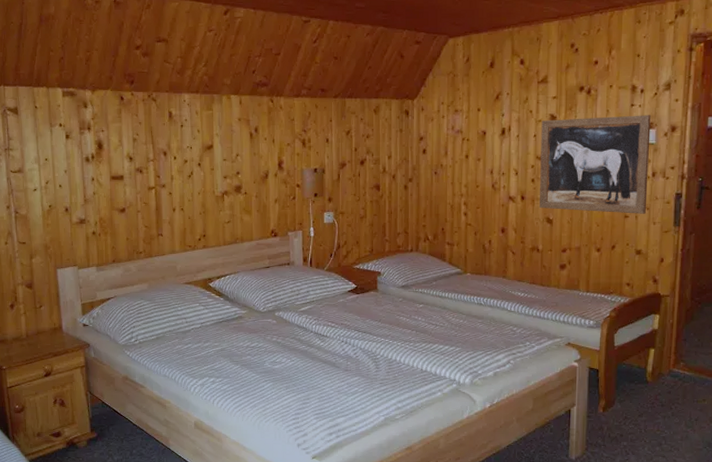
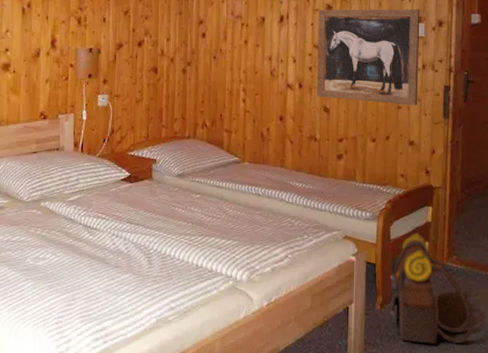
backpack: none [614,340,700,446] -> present [390,233,474,344]

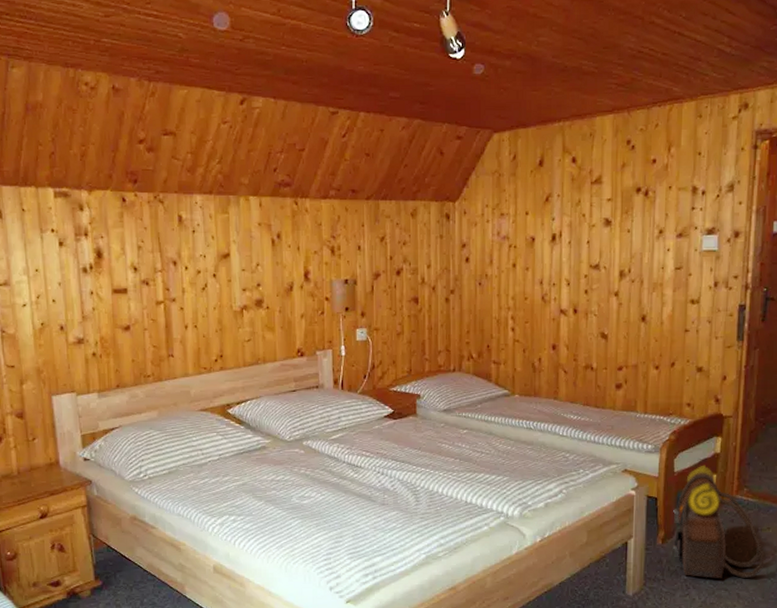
wall art: present [317,9,420,105] -> none [594,219,713,328]

